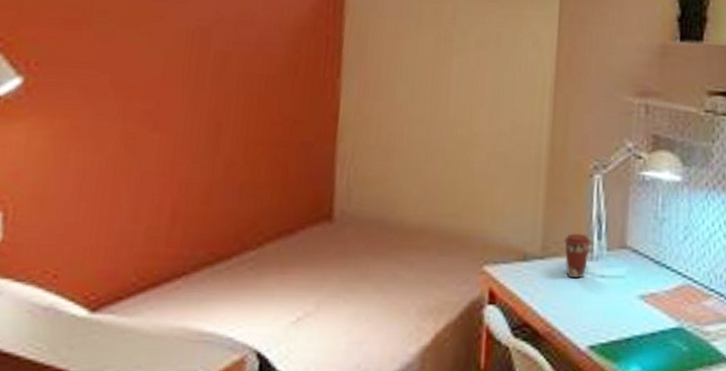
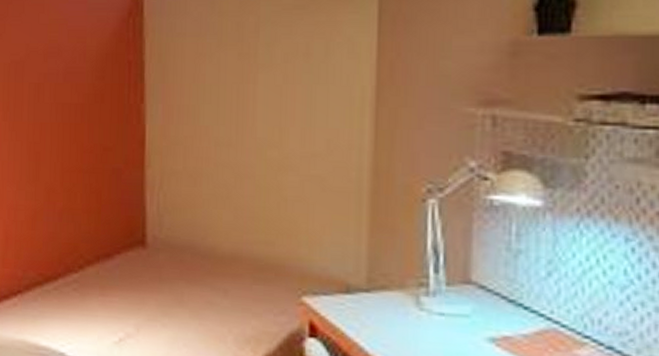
coffee cup: present [564,233,591,279] -> none [393,265,426,315]

